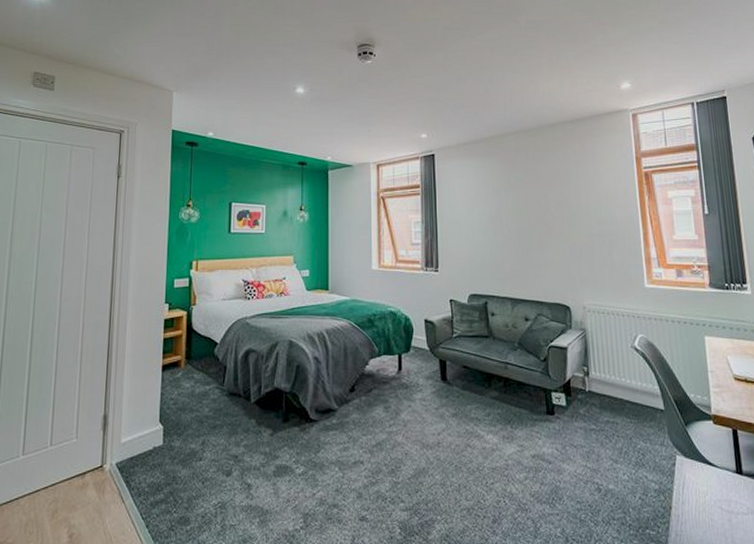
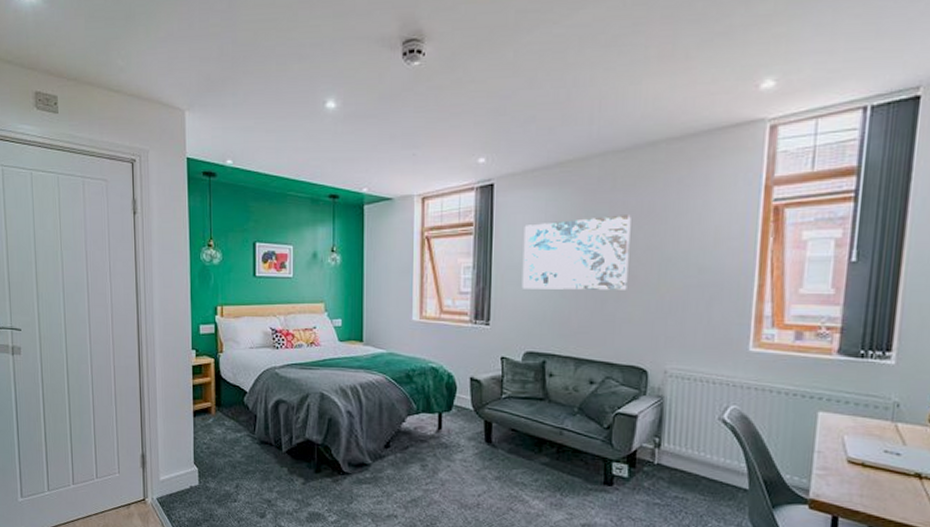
wall art: none [461,179,546,240] -> present [521,215,631,290]

